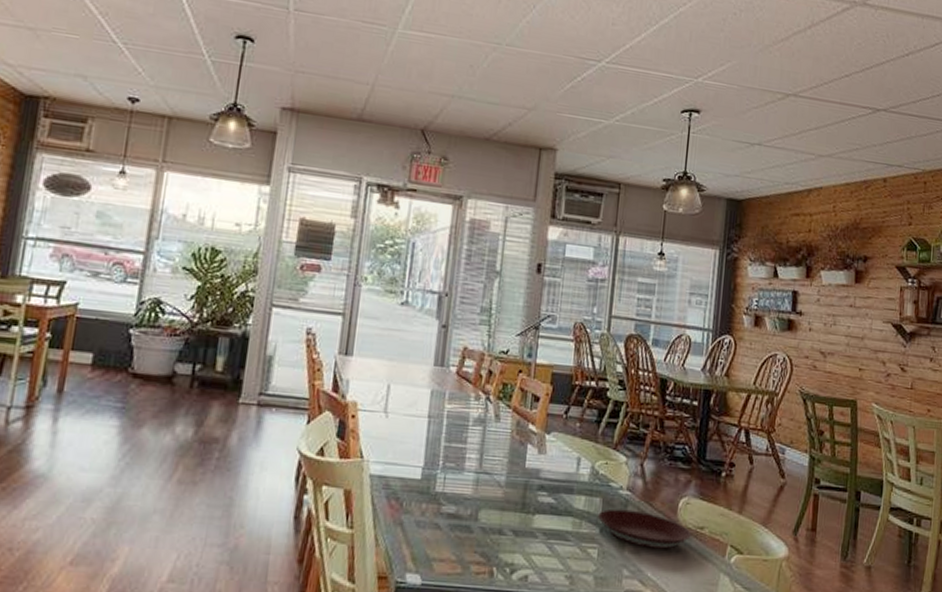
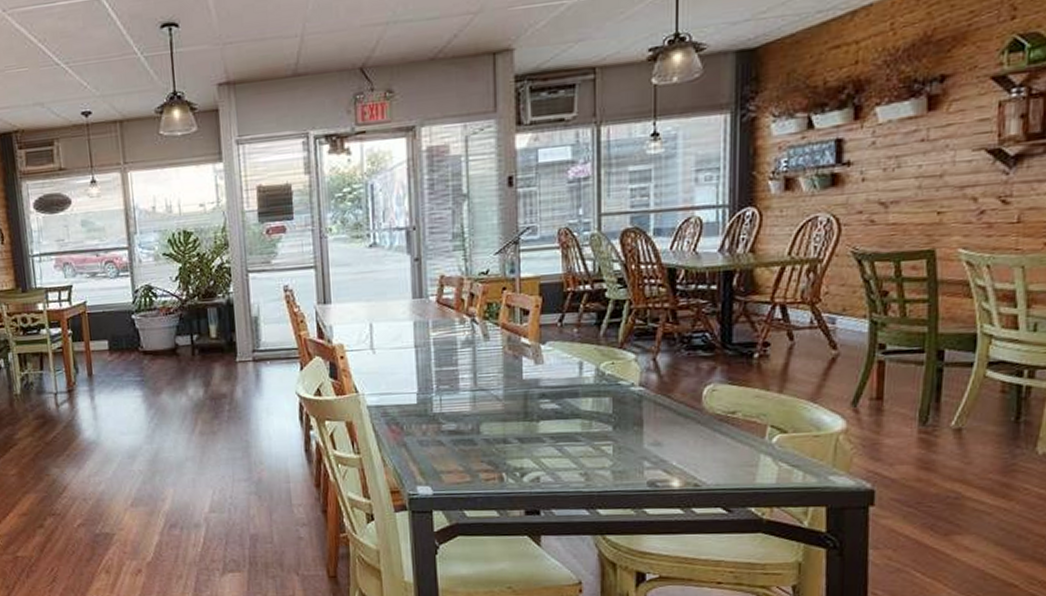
plate: present [598,508,691,549] -> none [609,404,721,439]

